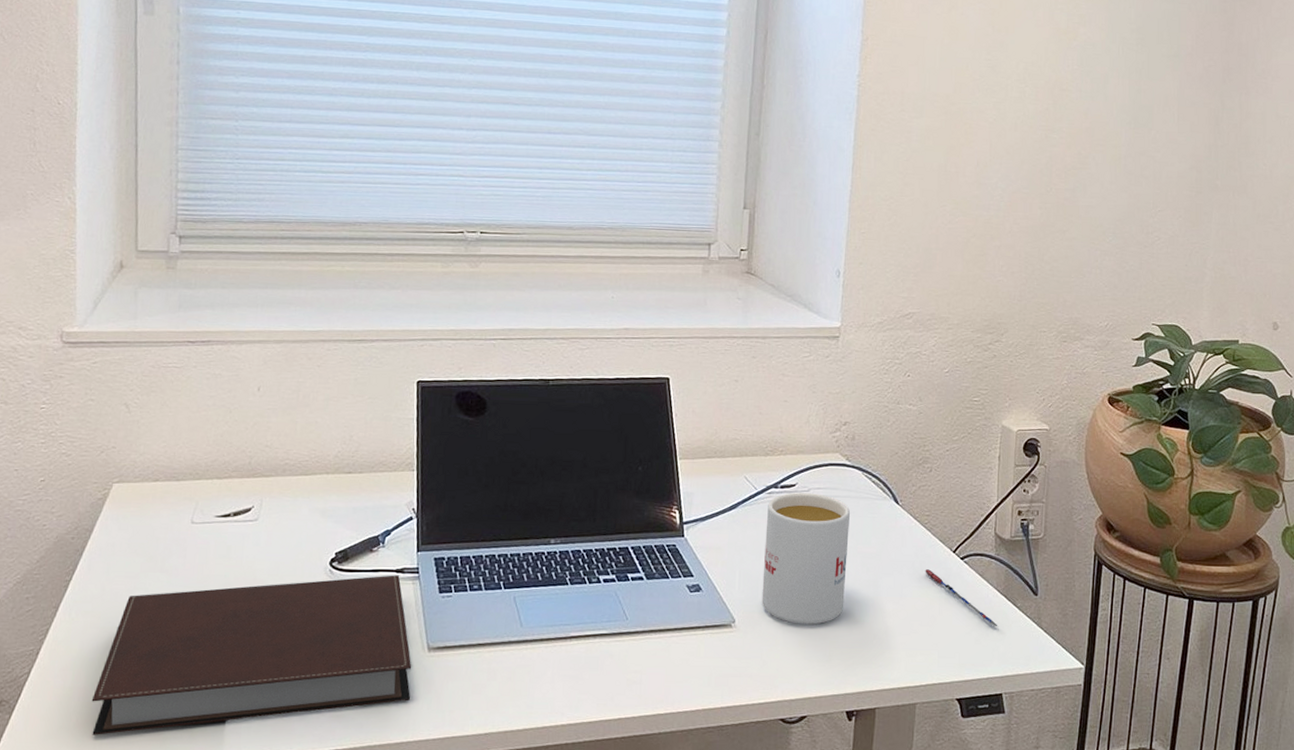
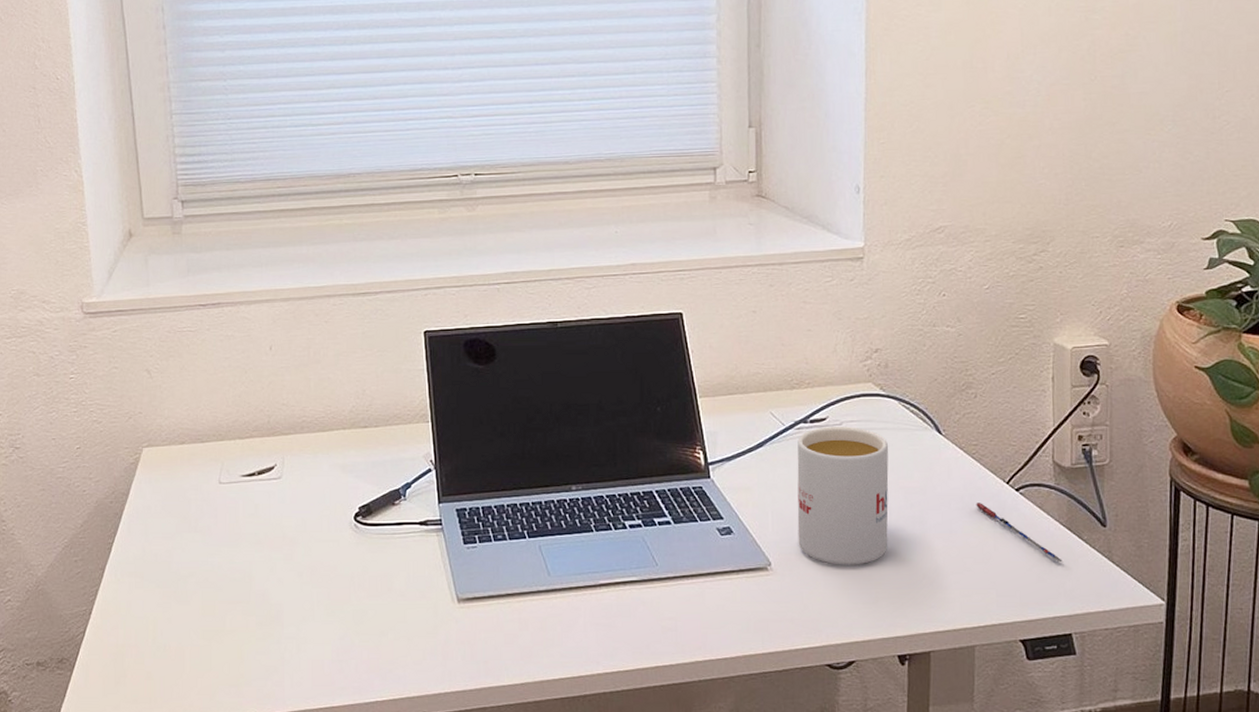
notebook: present [91,575,412,735] -> none [143,527,445,690]

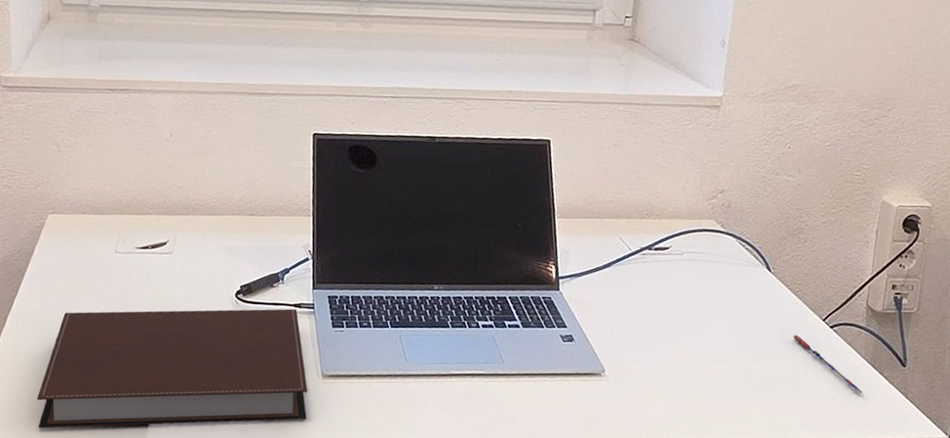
notebook: none [143,527,445,690] -> present [36,308,308,429]
mug: present [797,427,889,565] -> none [631,255,722,379]

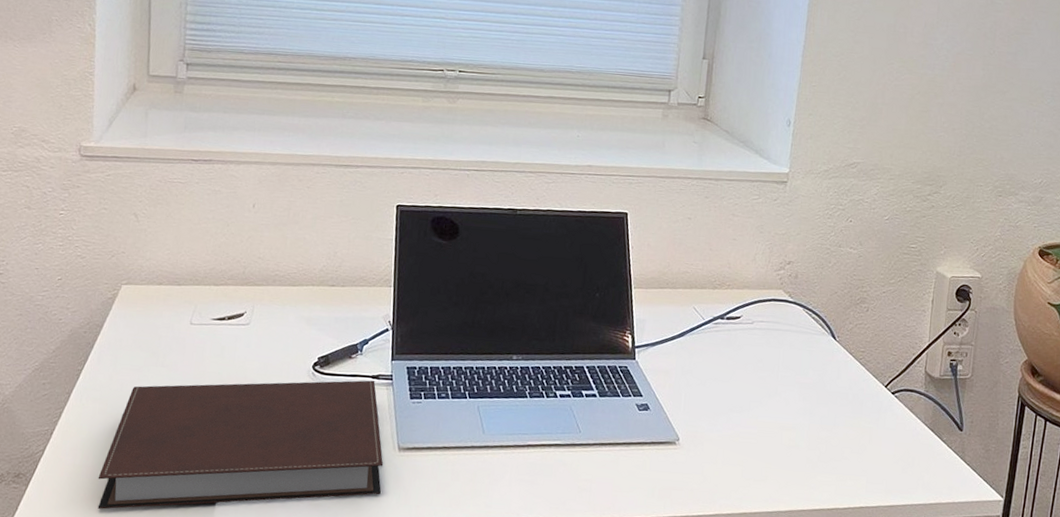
pen: present [793,335,863,394] -> none [858,401,924,458]

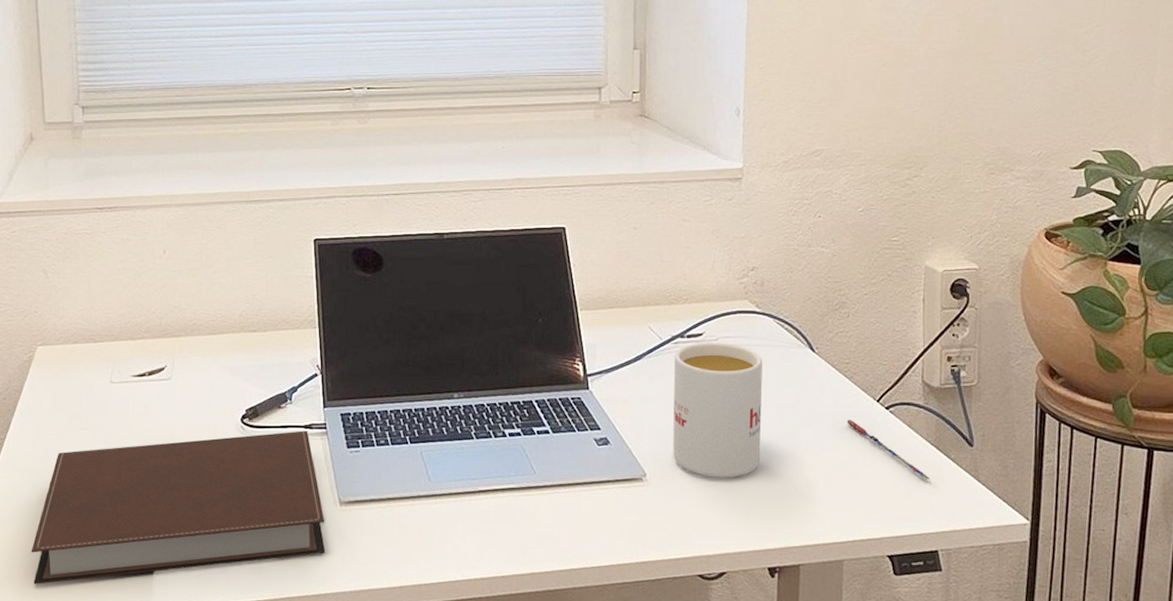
mug: none [704,324,790,447] -> present [673,342,762,478]
pen: none [858,401,924,458] -> present [847,420,930,480]

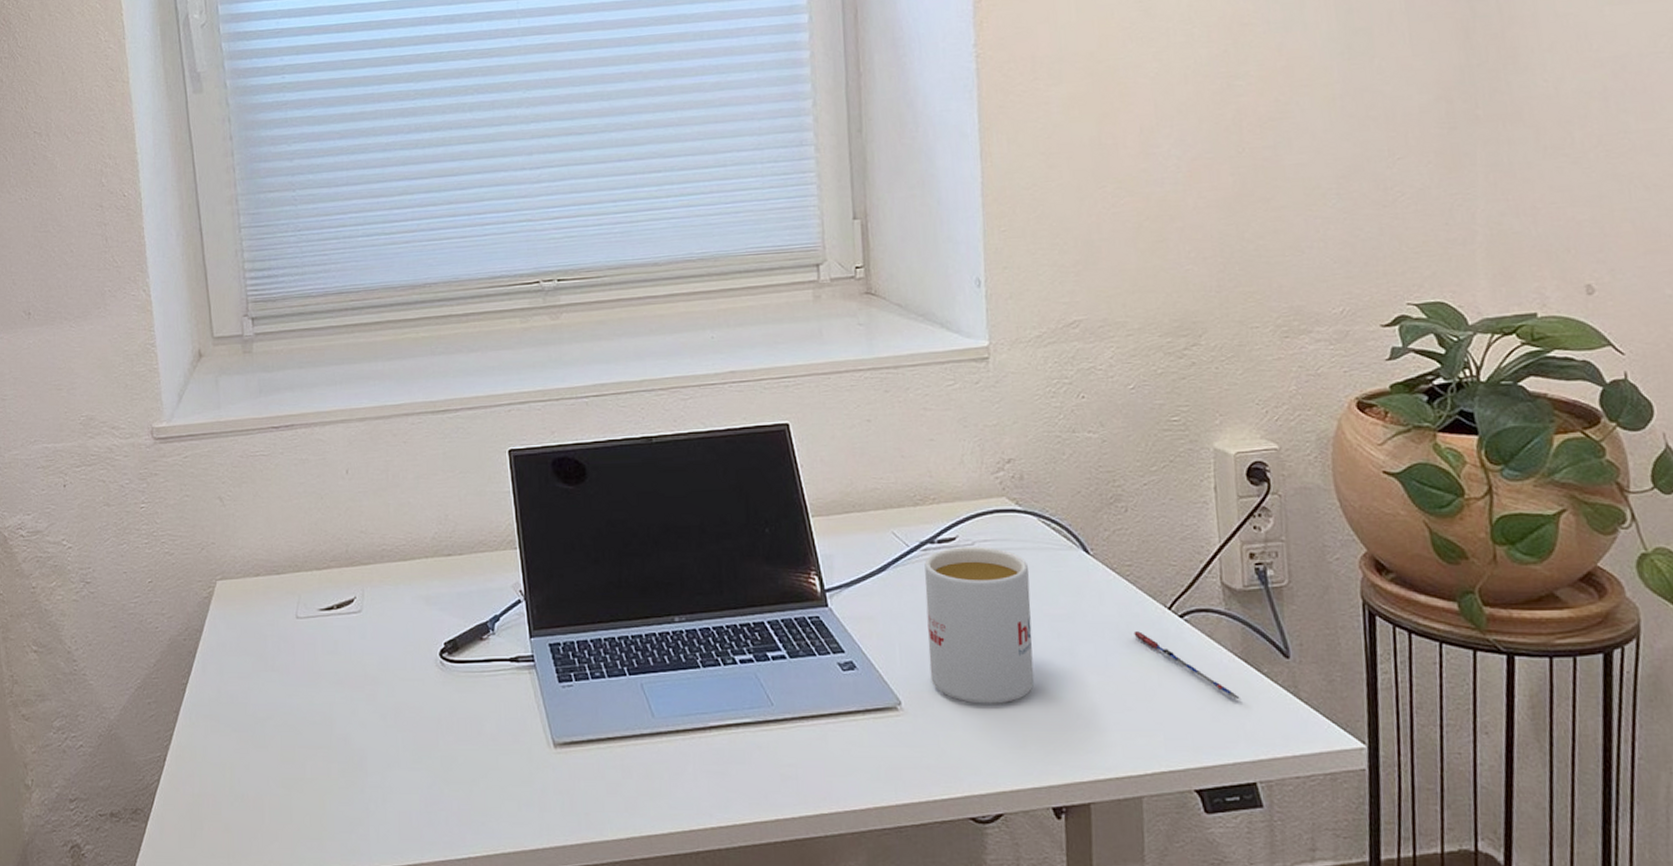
notebook: present [31,431,326,584] -> none [220,664,542,844]

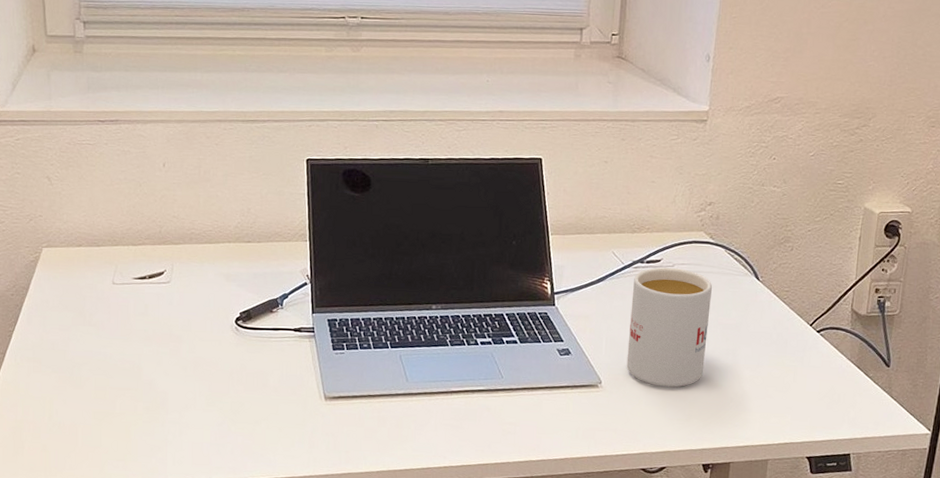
pen: present [1133,631,1240,700] -> none [782,340,850,395]

